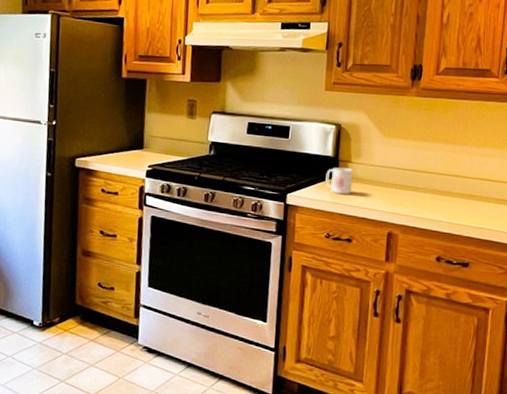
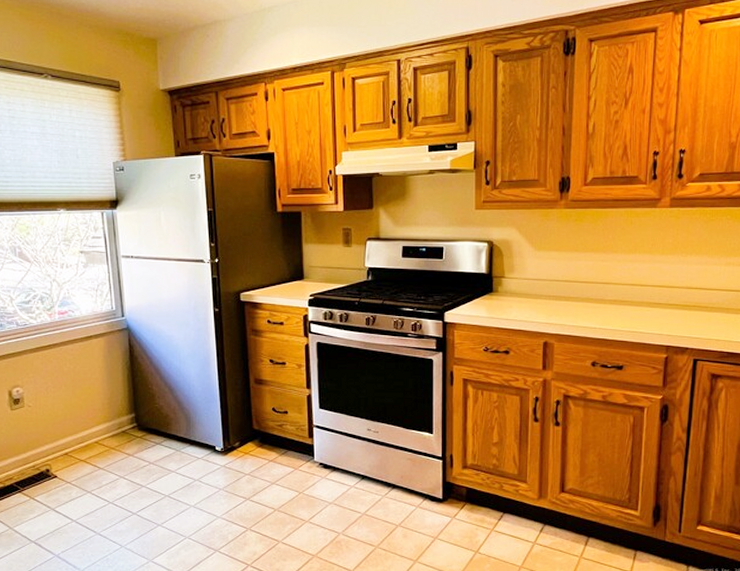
mug: present [325,167,353,194] -> none [481,283,507,308]

